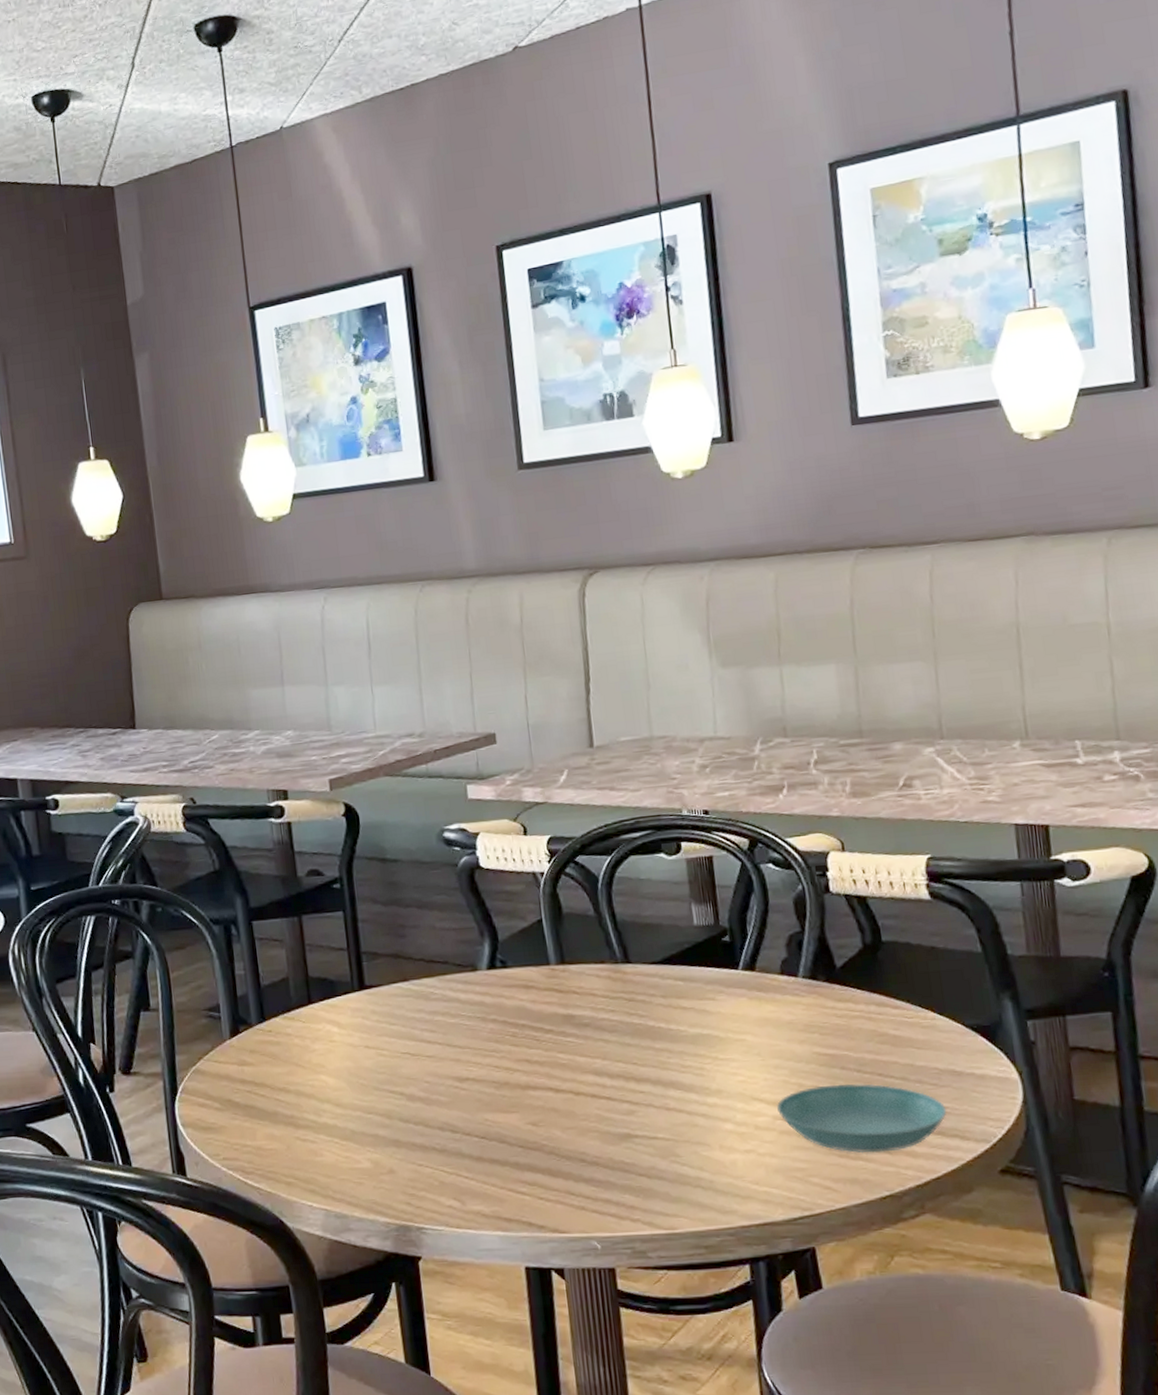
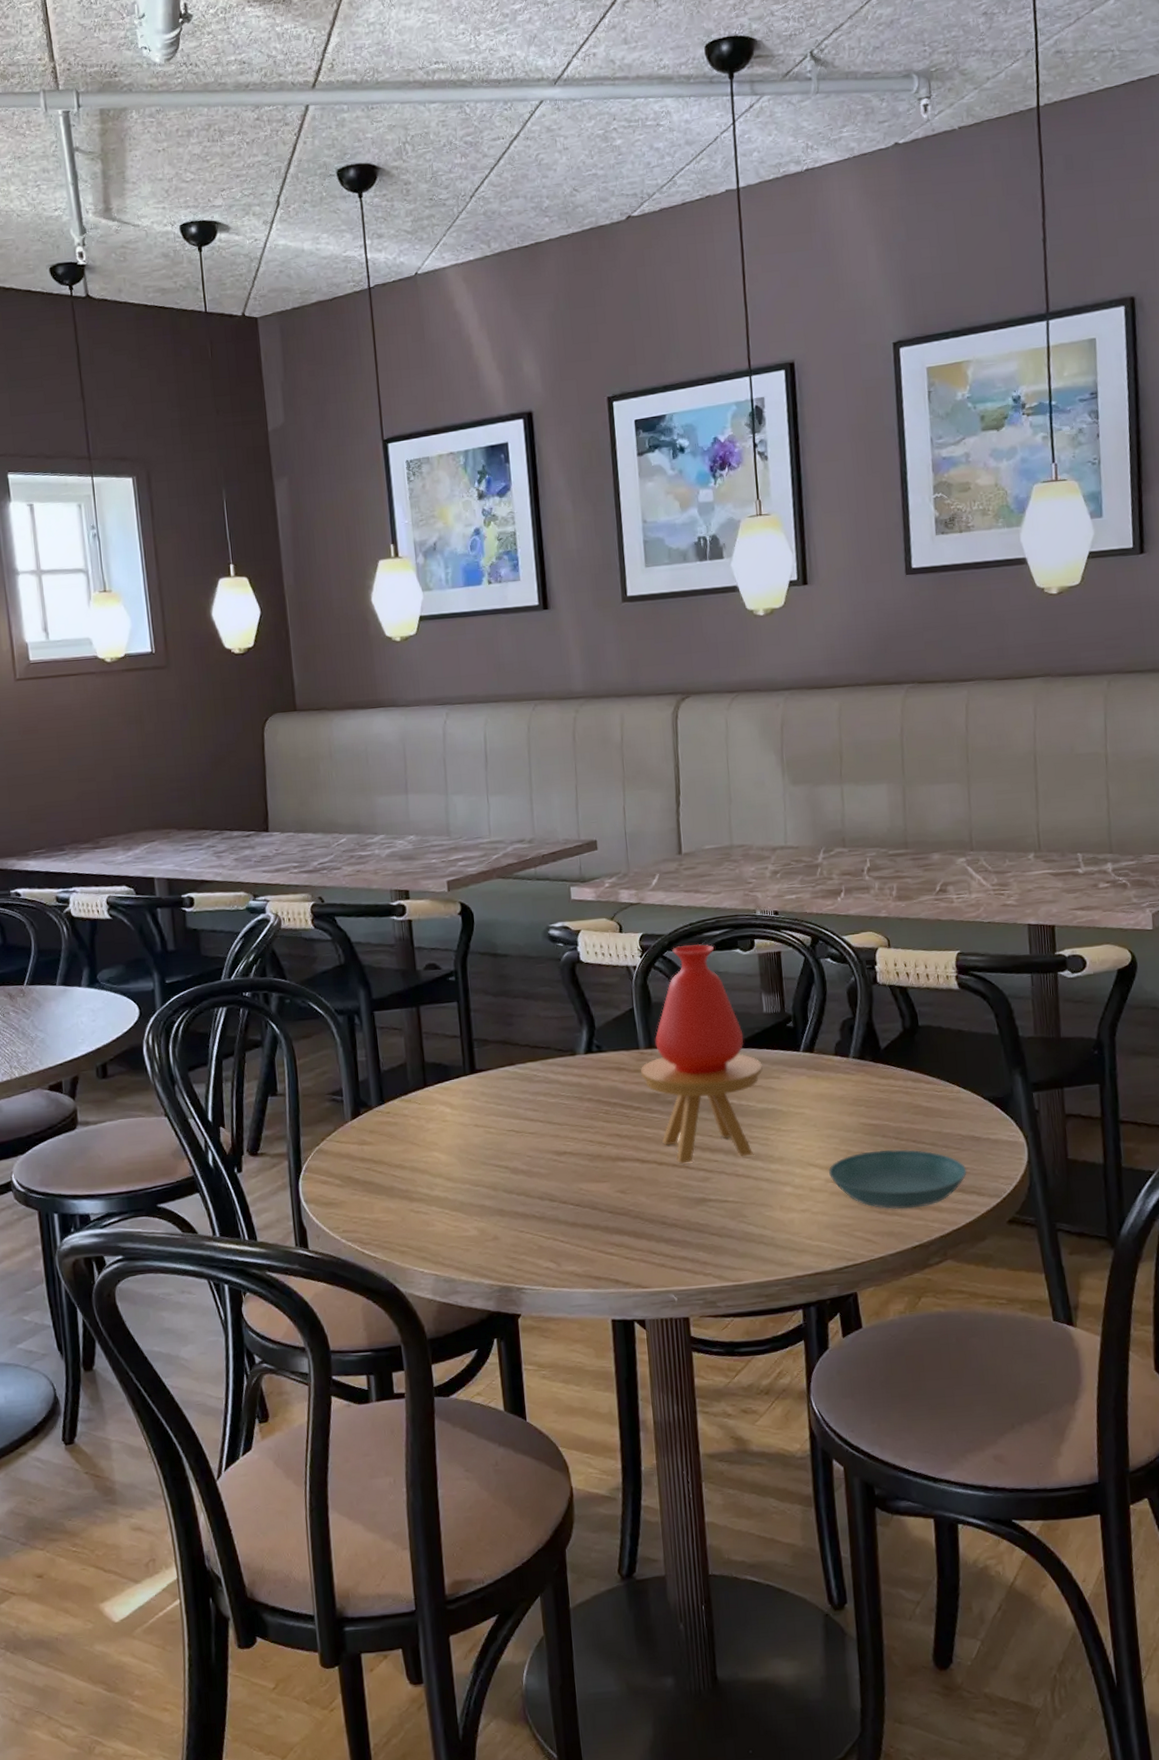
vase: none [551,847,695,1095] -> present [640,943,763,1164]

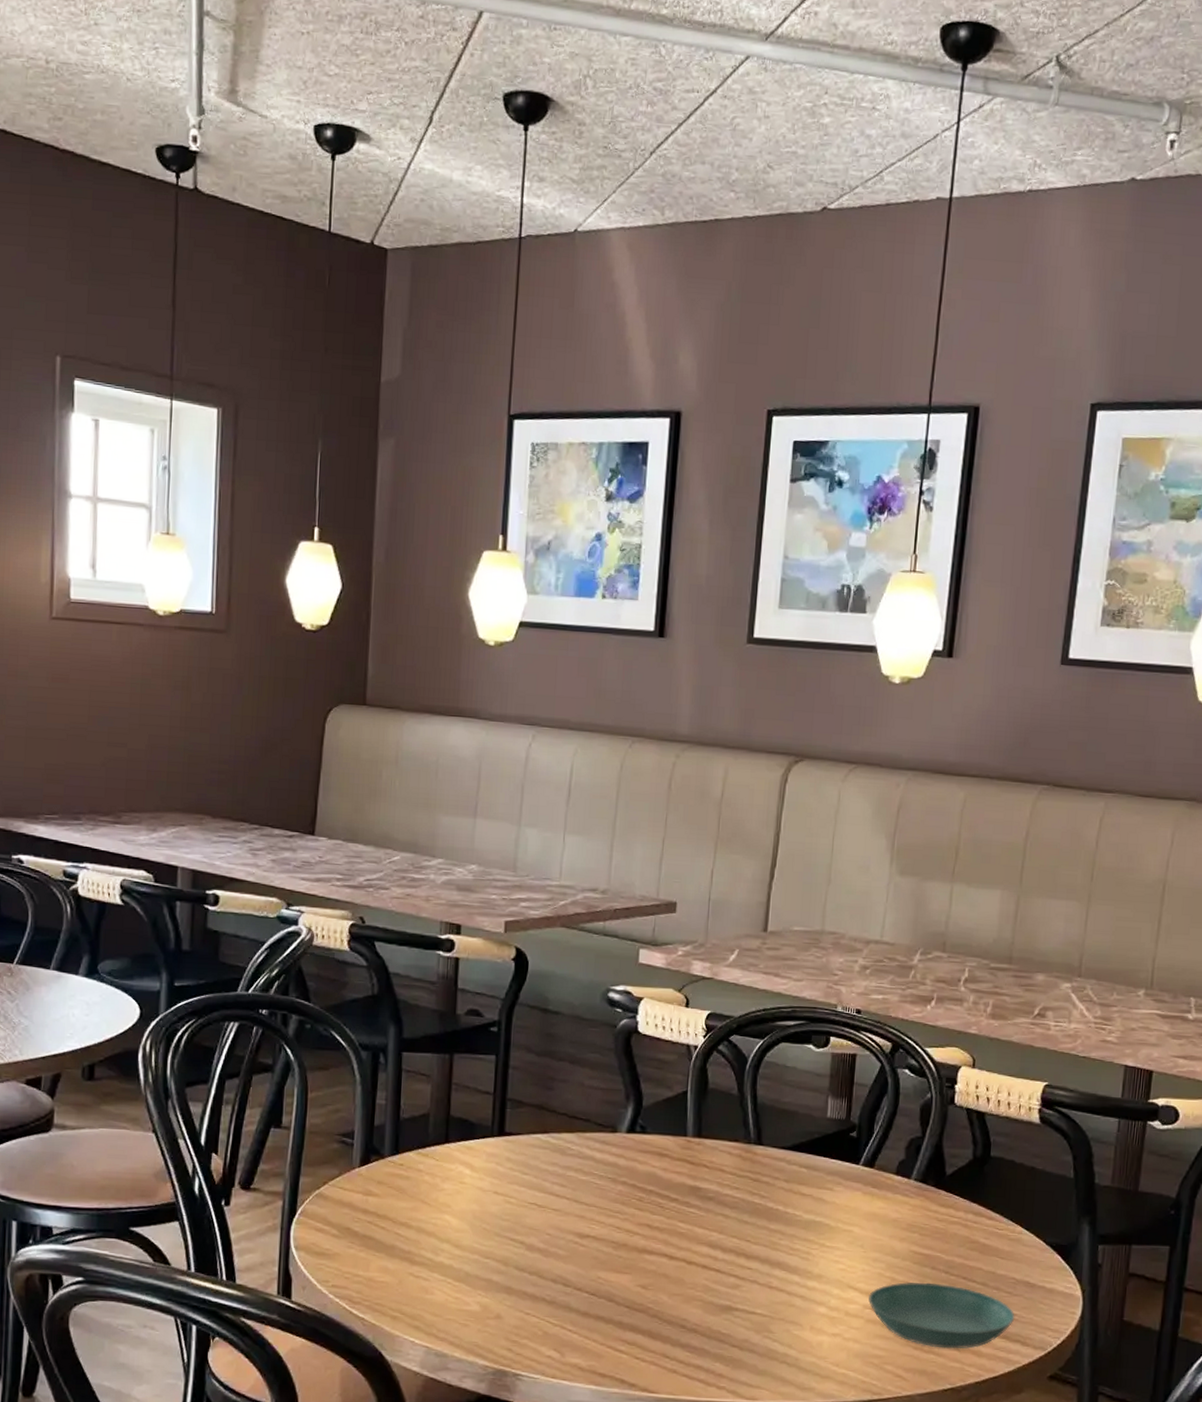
vase: present [640,943,763,1164] -> none [683,1031,817,1268]

